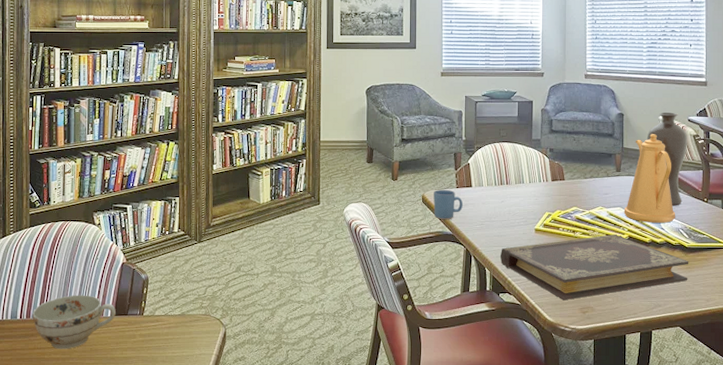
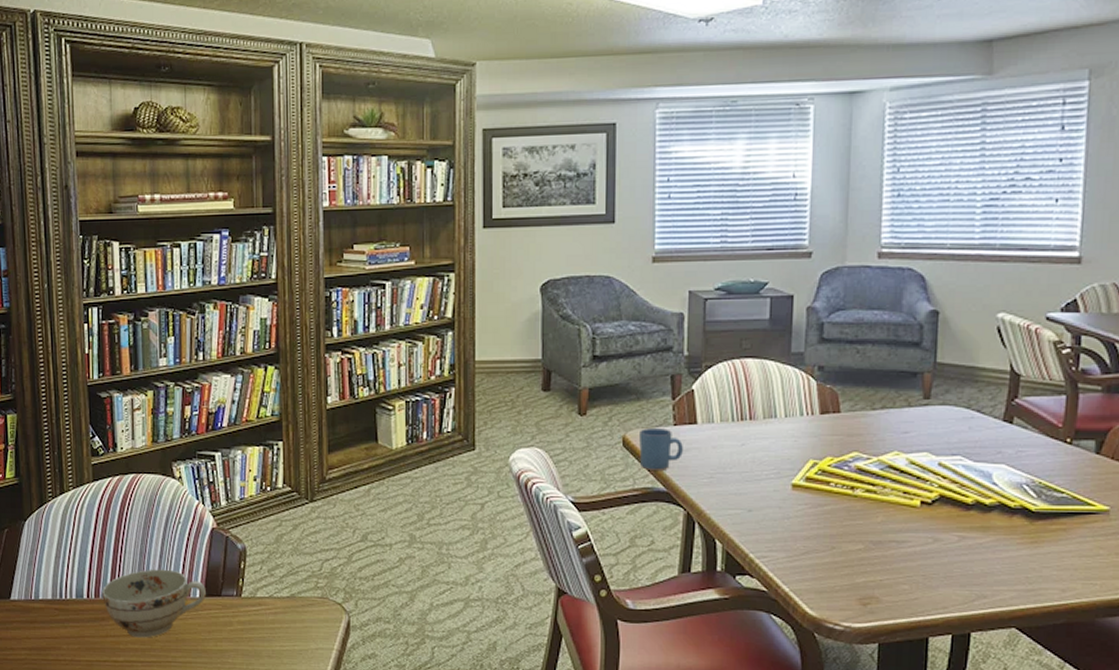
book: present [500,234,689,301] -> none [737,492,1036,587]
coffee pot: present [624,134,676,223] -> none [933,341,1018,475]
vase: present [646,112,687,206] -> none [975,307,1043,450]

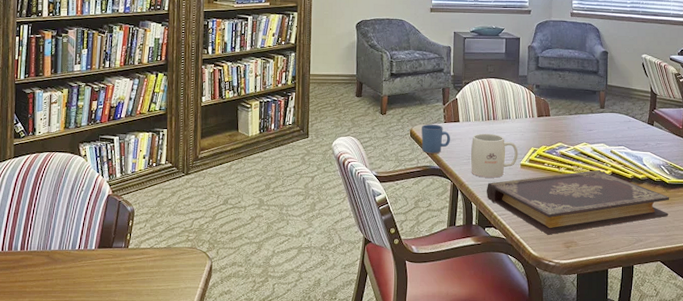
teacup: present [102,569,206,638] -> none [14,227,100,282]
mug: none [713,440,789,505] -> present [470,133,518,178]
book: none [737,492,1036,587] -> present [486,170,670,235]

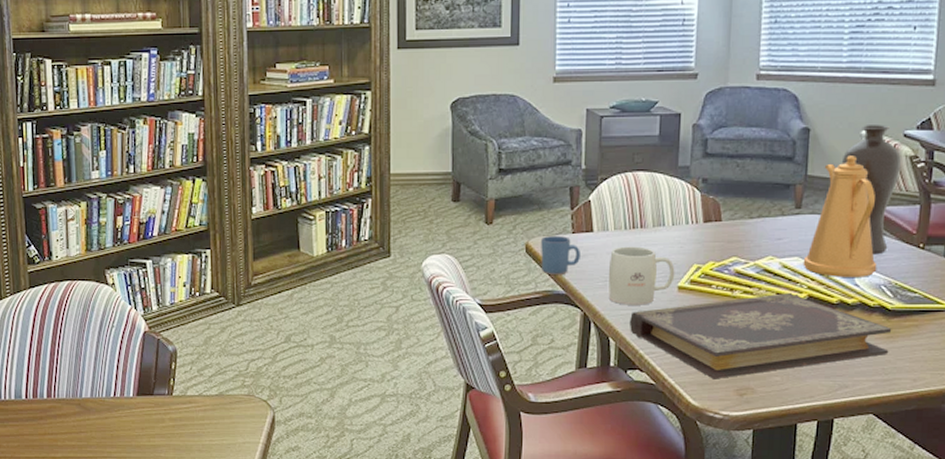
coffee pot: none [607,72,658,159] -> present [803,156,877,277]
vase: none [630,51,669,143] -> present [841,125,901,255]

